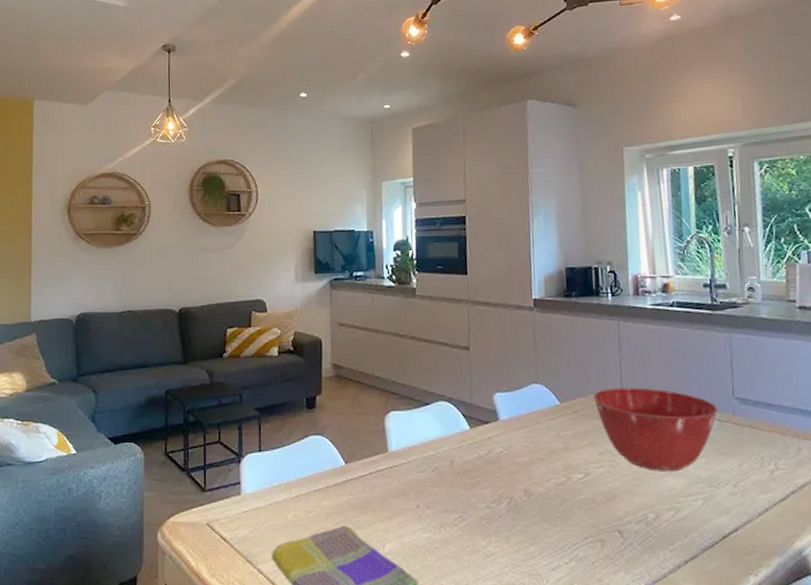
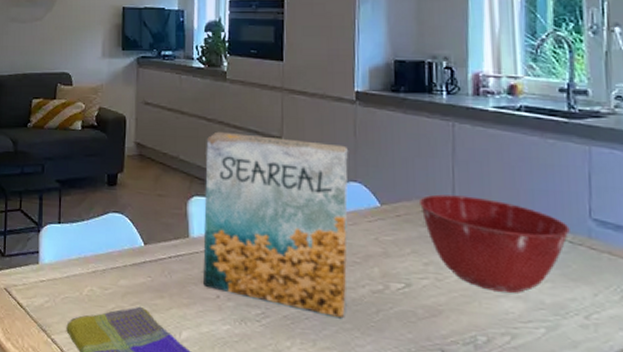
cereal box: none [399,346,535,512] -> present [203,131,348,317]

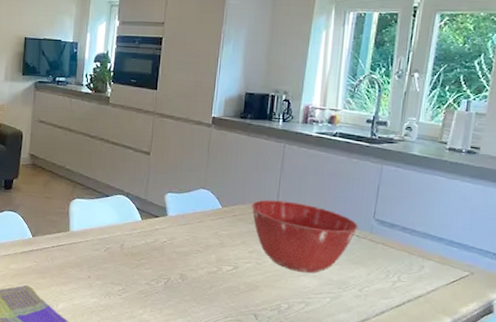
cereal box: present [203,131,348,317] -> none [78,146,201,292]

